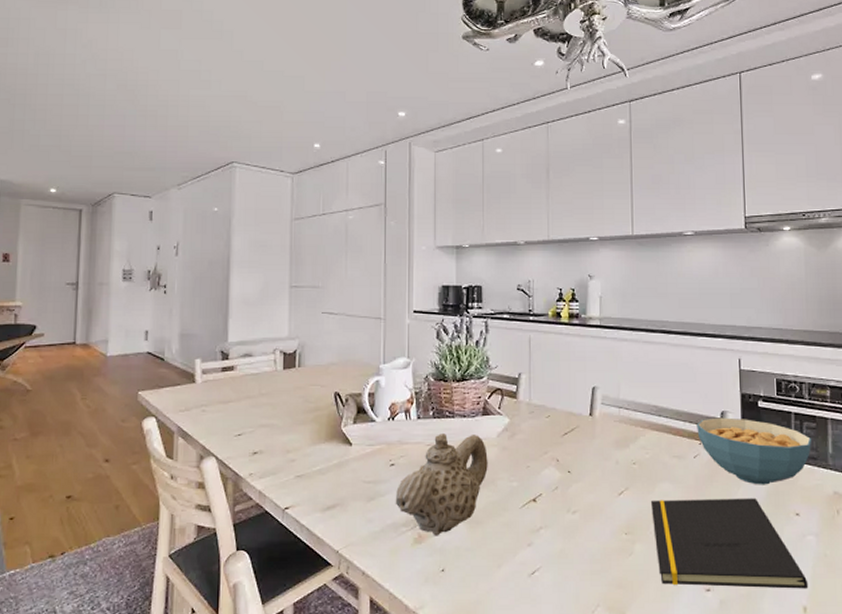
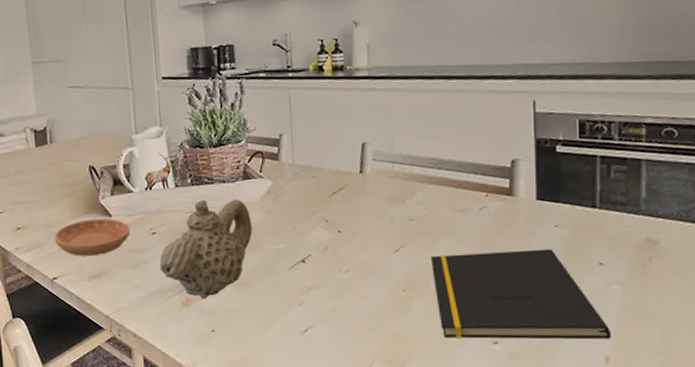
saucer: none [291,446,369,485] -> present [54,218,131,256]
cereal bowl: present [697,417,812,485] -> none [482,166,622,236]

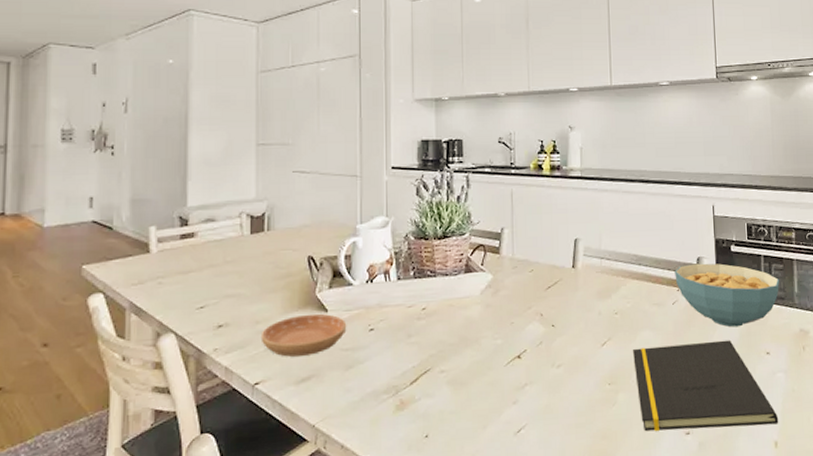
teapot: present [159,199,252,299] -> none [375,293,471,401]
cereal bowl: none [482,166,622,236] -> present [674,263,780,328]

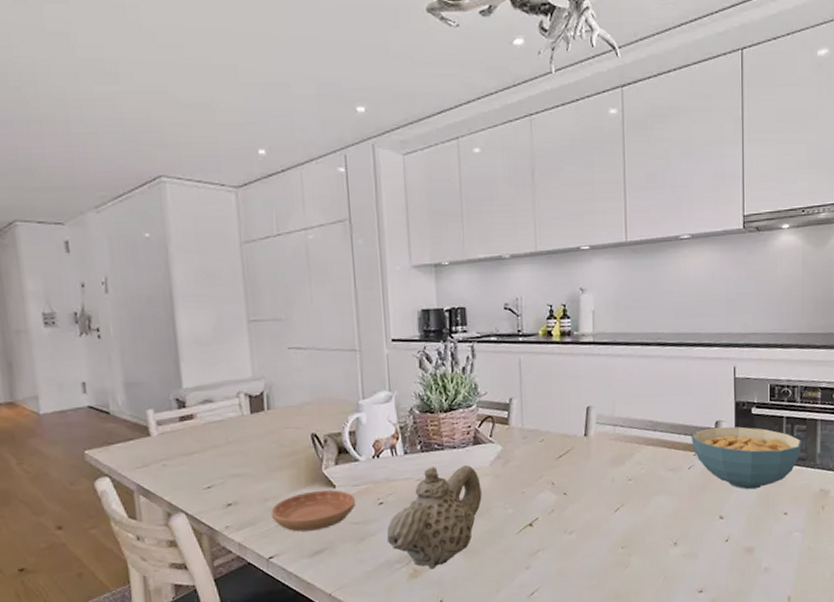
teapot: none [375,293,471,401] -> present [386,465,482,569]
notepad: present [632,340,779,432] -> none [646,502,793,591]

